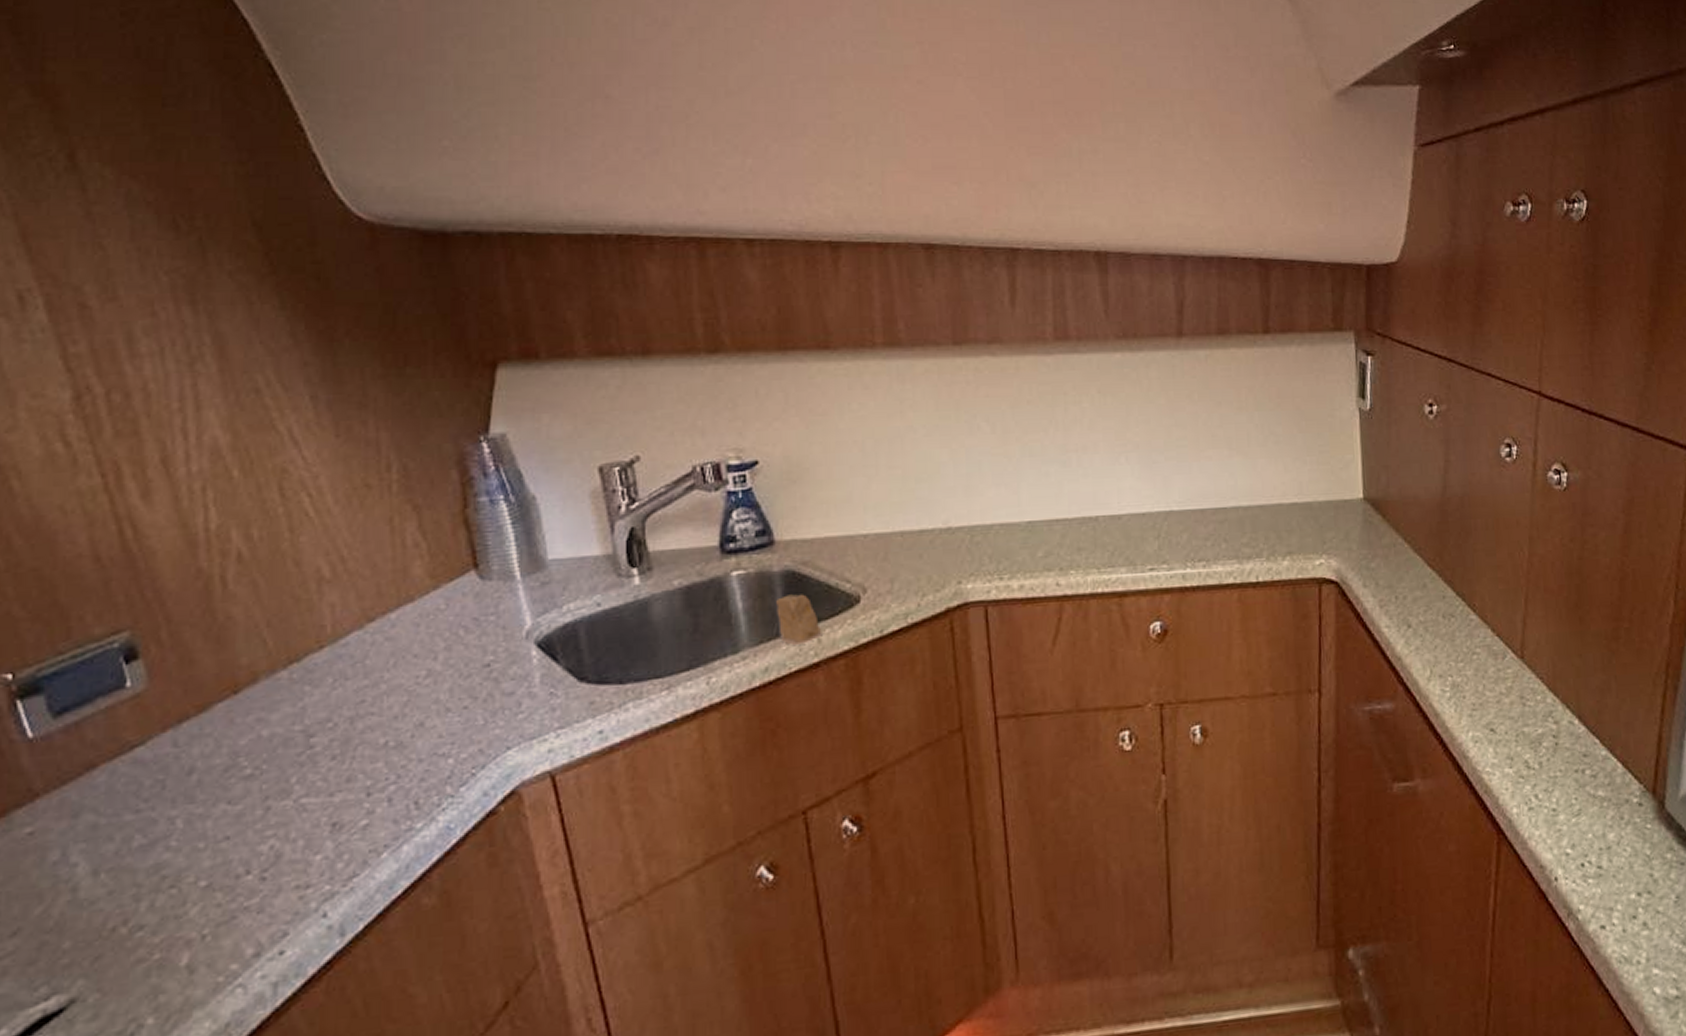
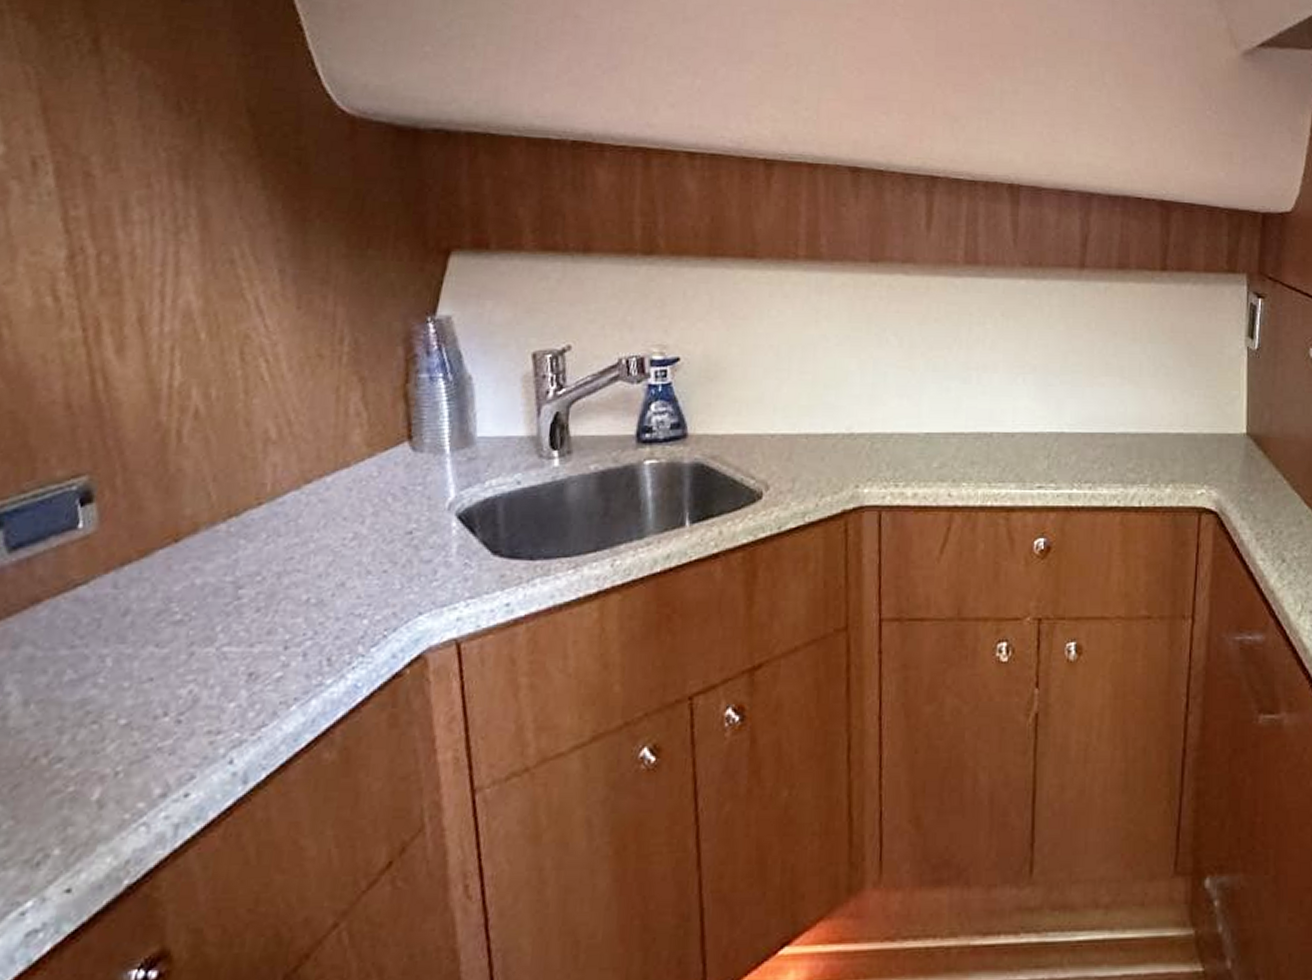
sponge: present [776,594,822,647] -> none [683,486,724,536]

